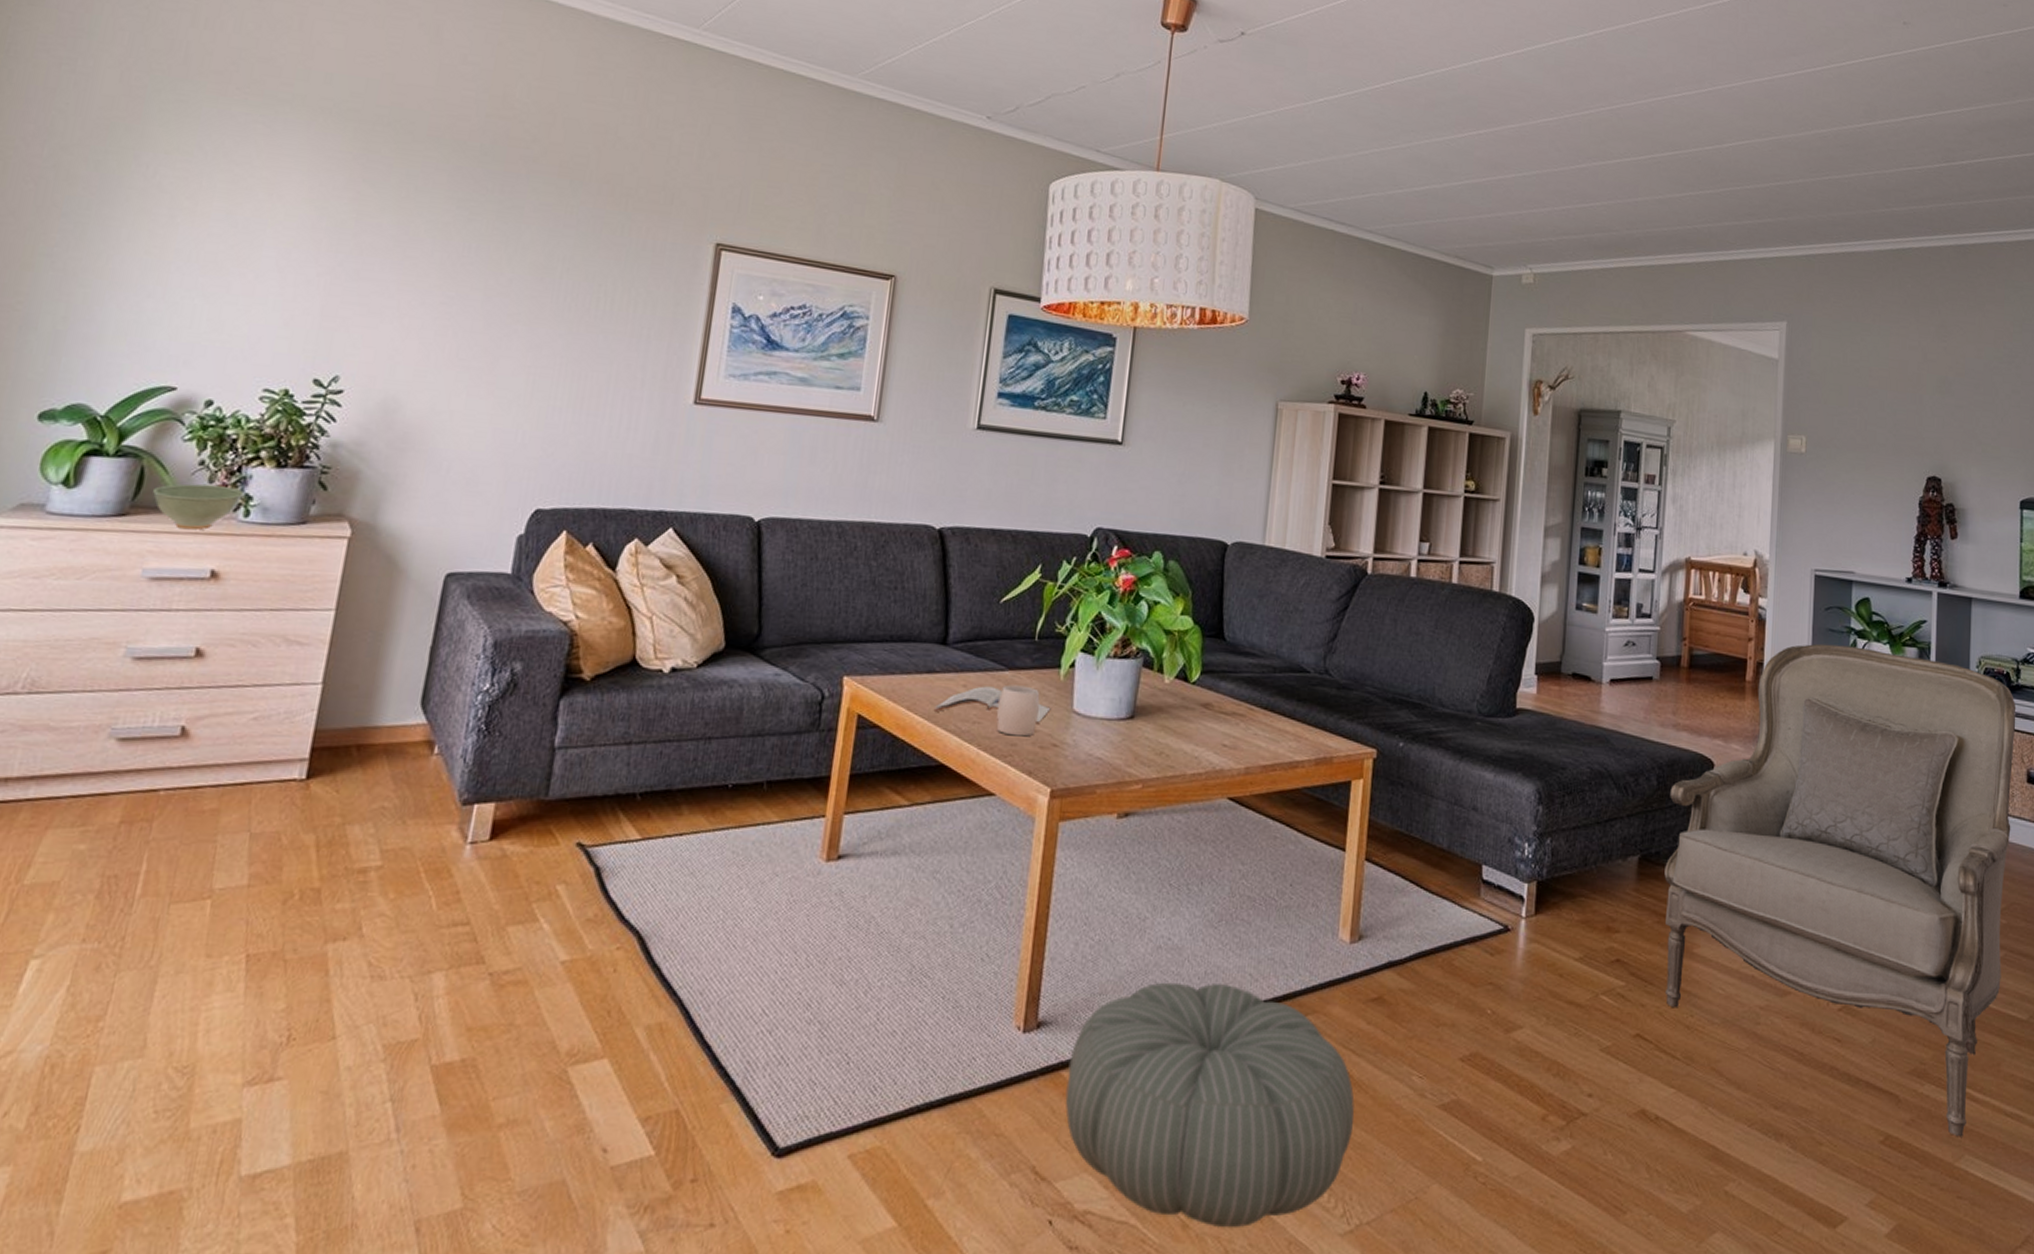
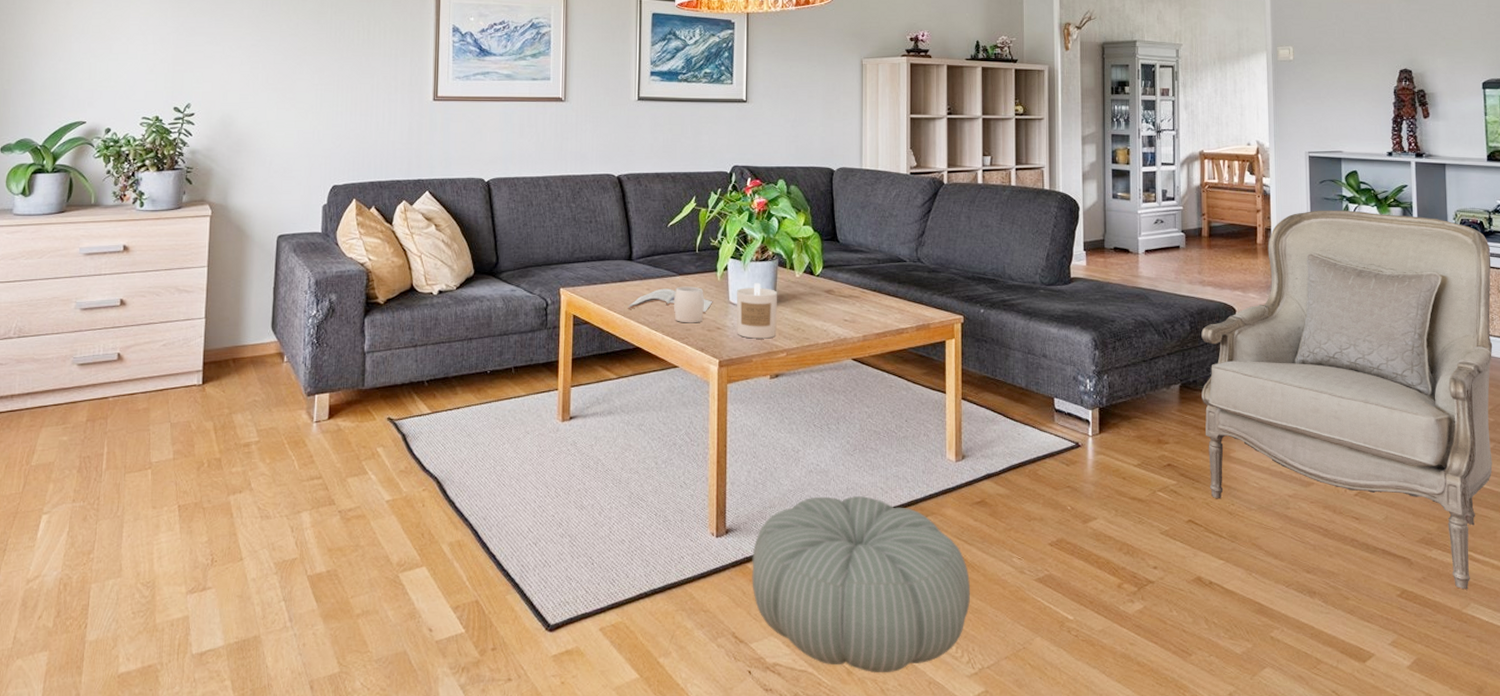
bowl: present [152,483,243,531] -> none [79,187,138,219]
candle: none [1078,687,1139,764] -> present [736,283,778,339]

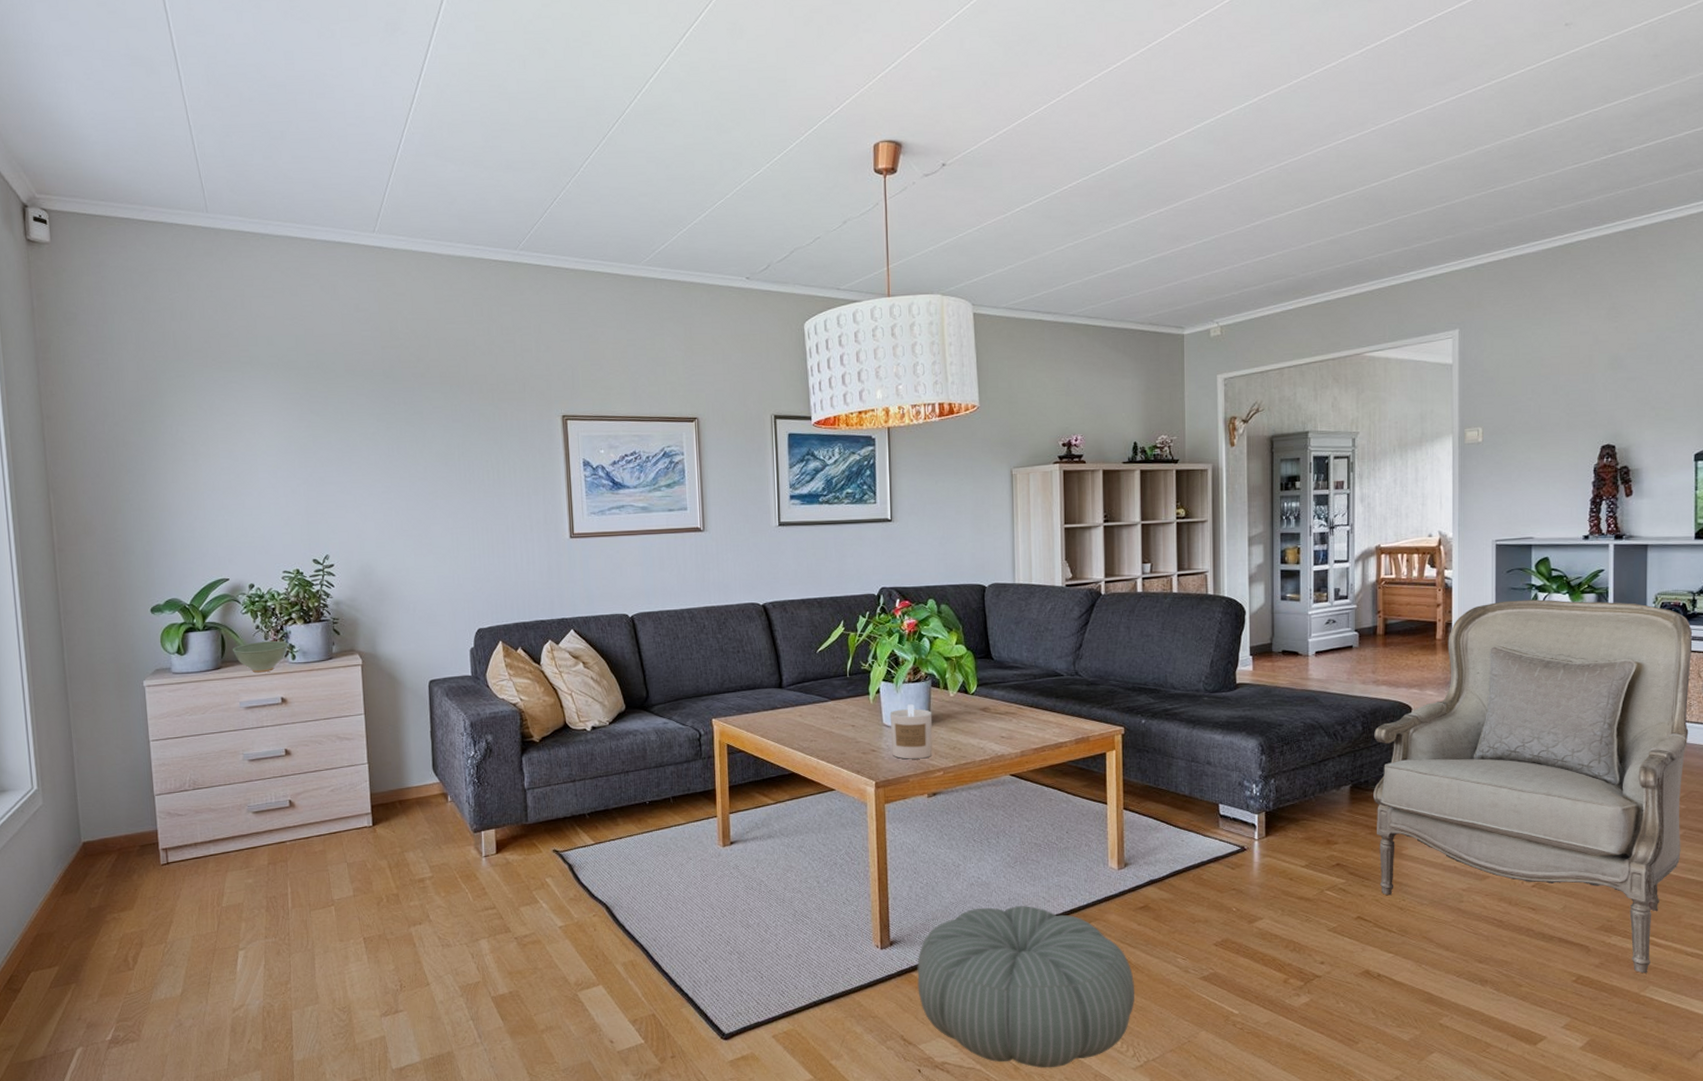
bowl: none [79,187,138,219] -> present [232,641,288,673]
magazine: present [627,288,713,314] -> none [780,714,867,738]
mug: present [674,286,704,323] -> none [827,710,858,747]

